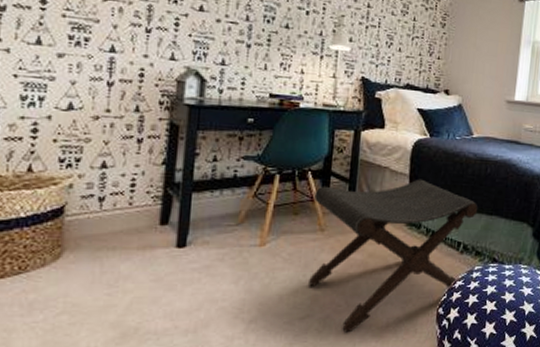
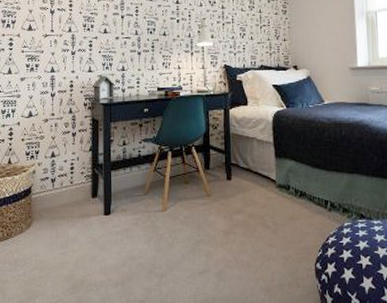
footstool: present [309,179,478,333] -> none [199,145,339,286]

